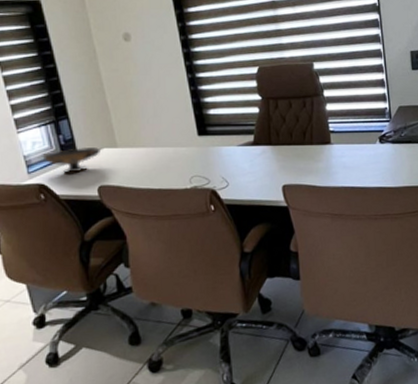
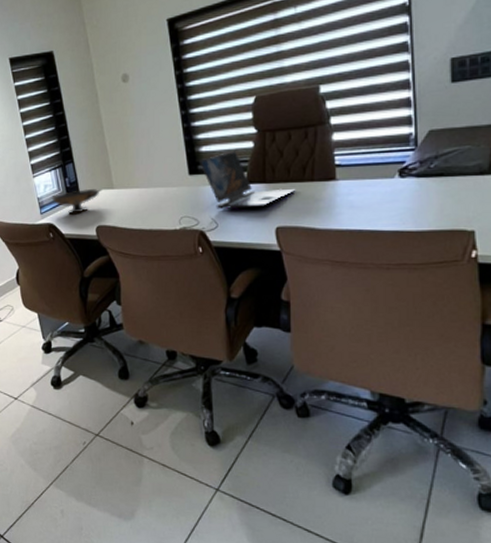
laptop: none [207,115,298,169] -> present [198,150,296,209]

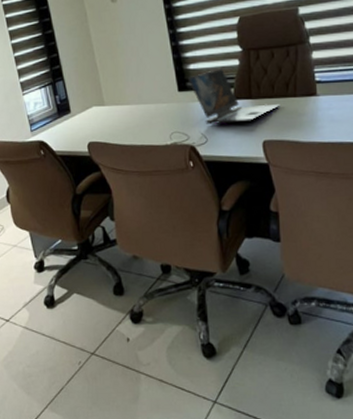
decorative bowl: present [52,189,99,214] -> none [42,106,90,131]

